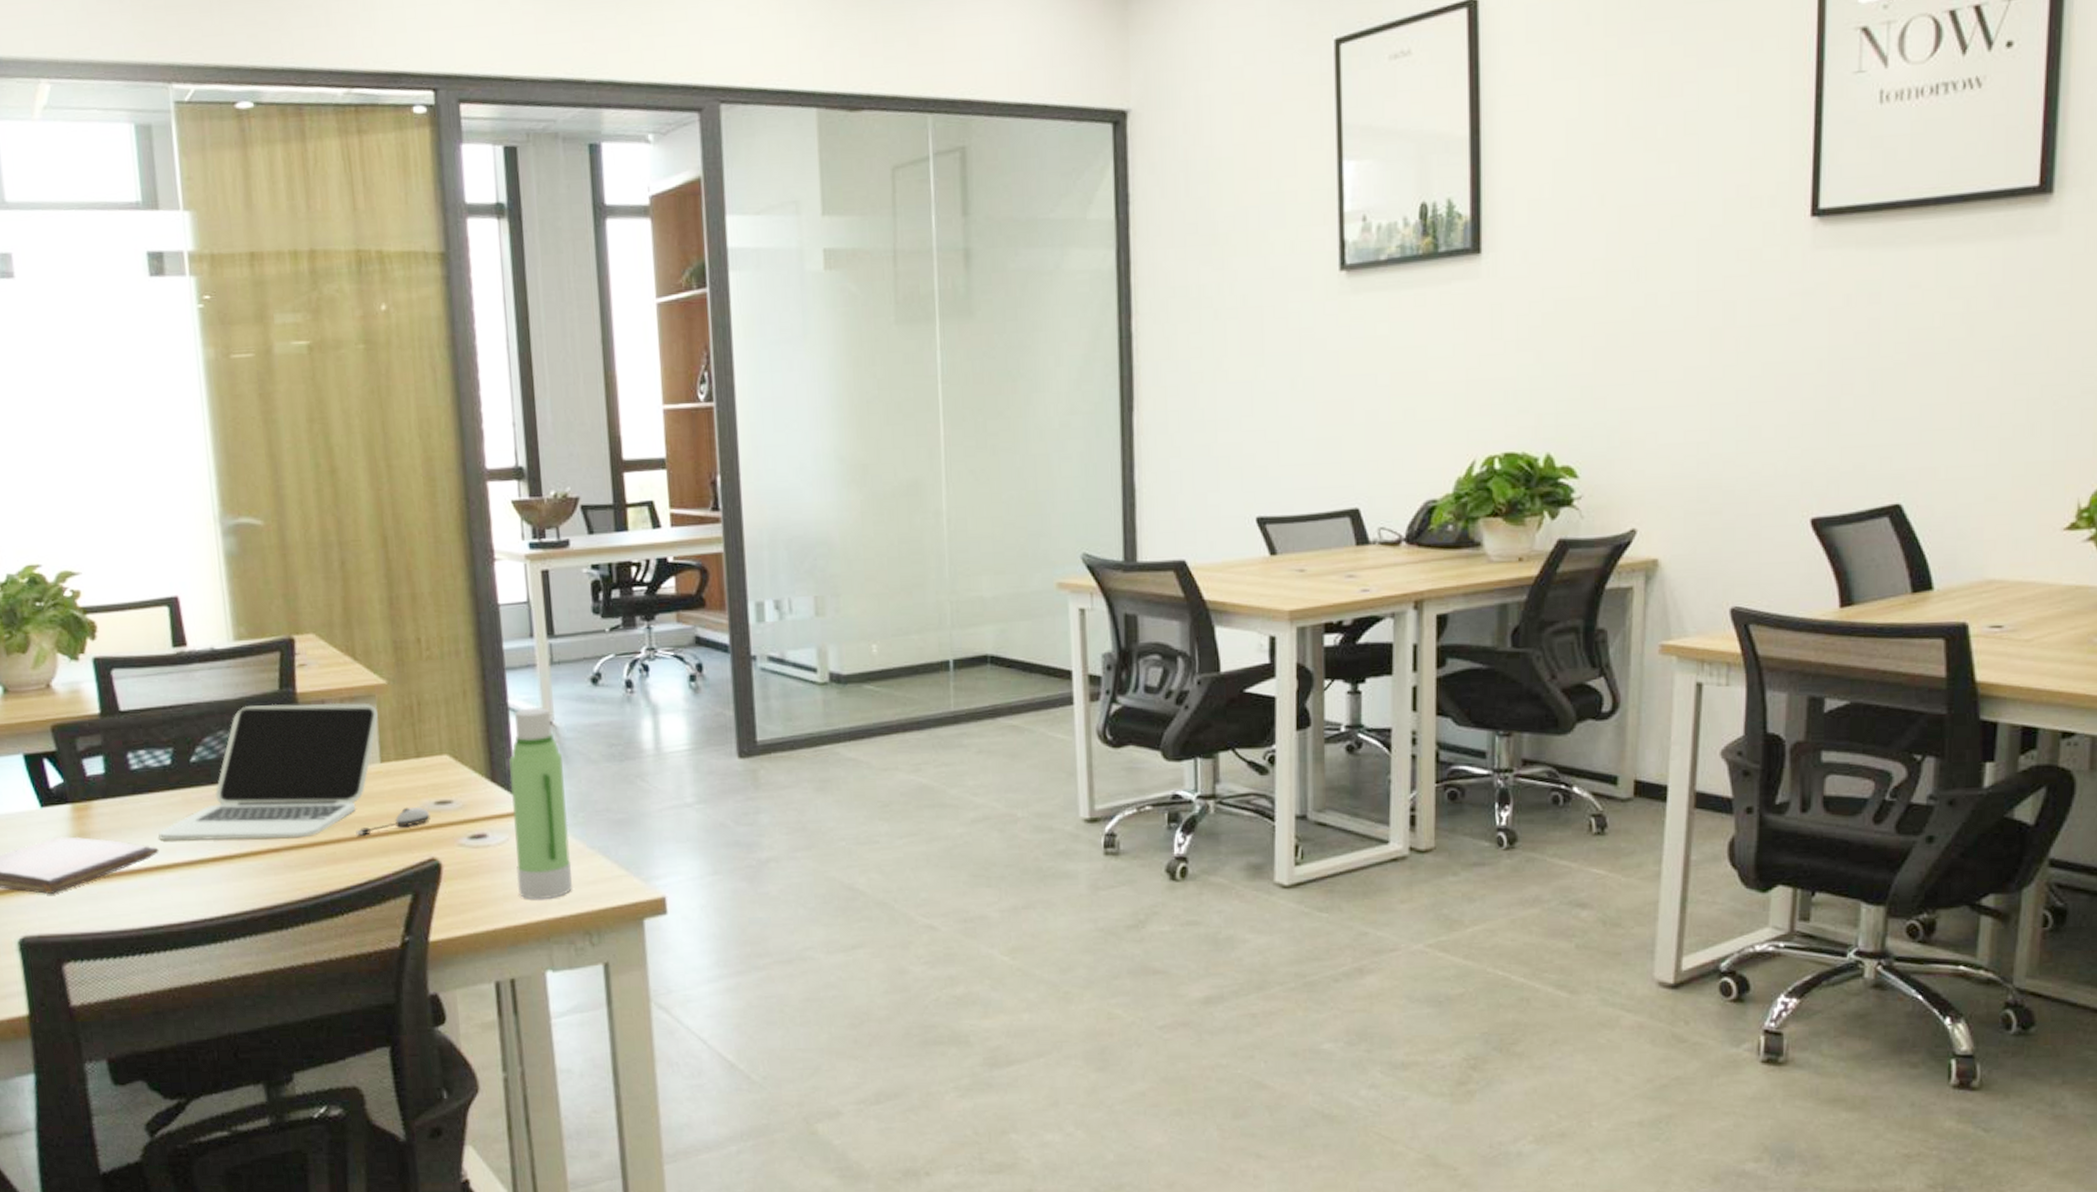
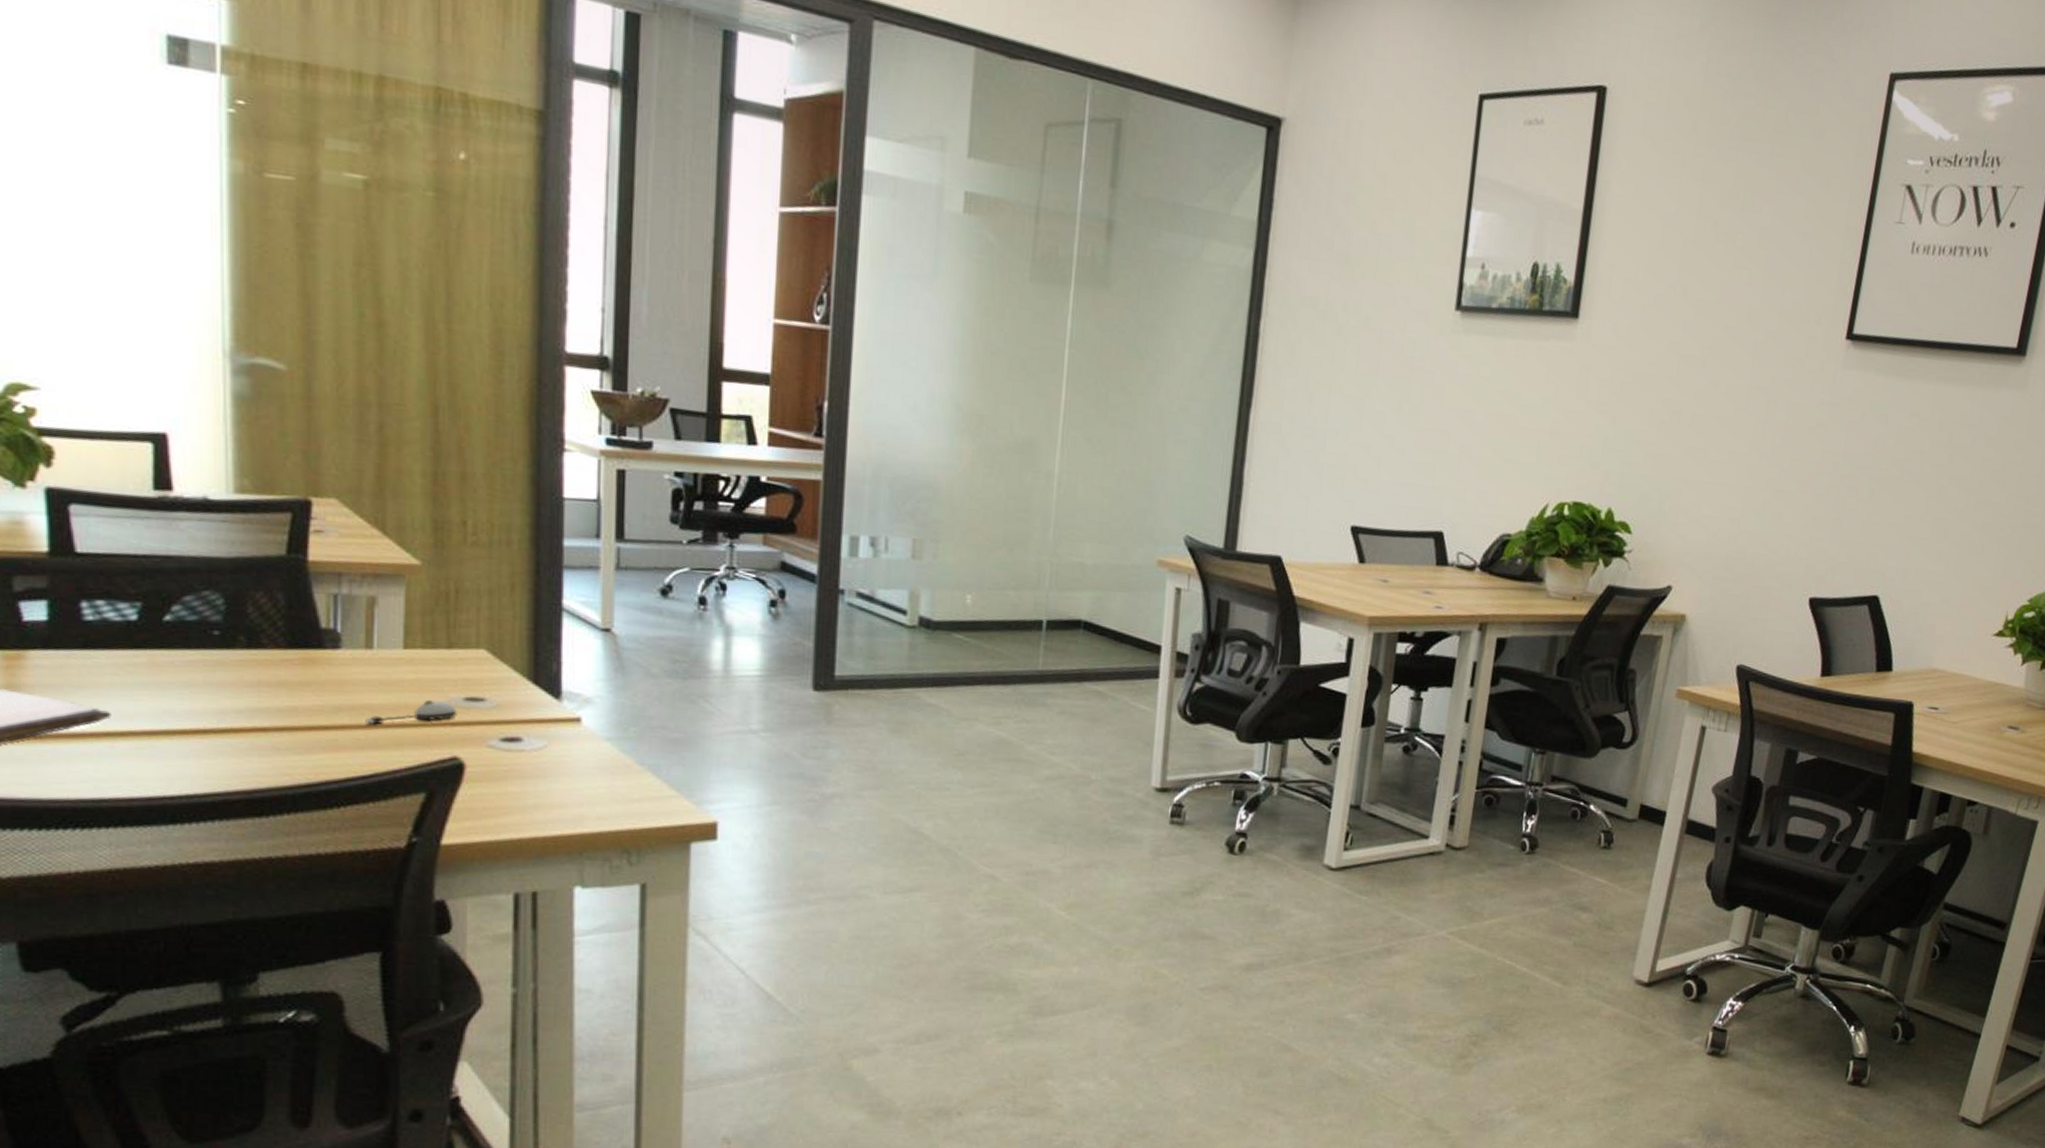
laptop: present [158,702,378,841] -> none [113,567,406,720]
water bottle: present [509,706,573,900] -> none [551,611,618,814]

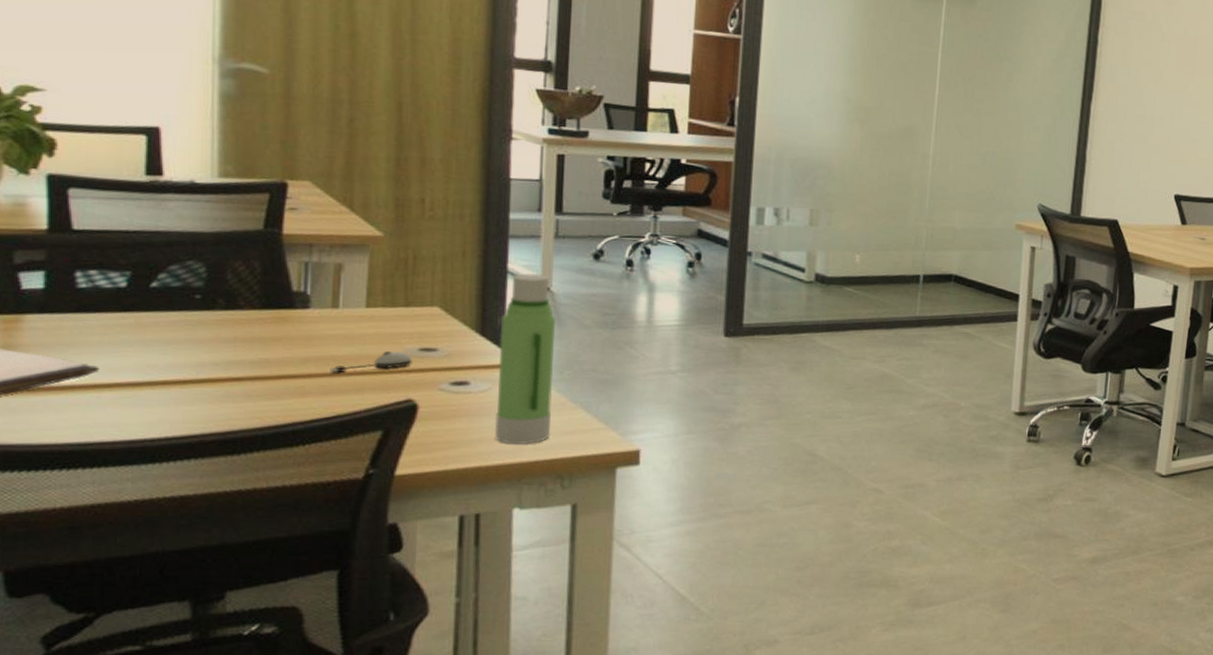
water bottle: none [551,611,618,814] -> present [494,273,555,445]

